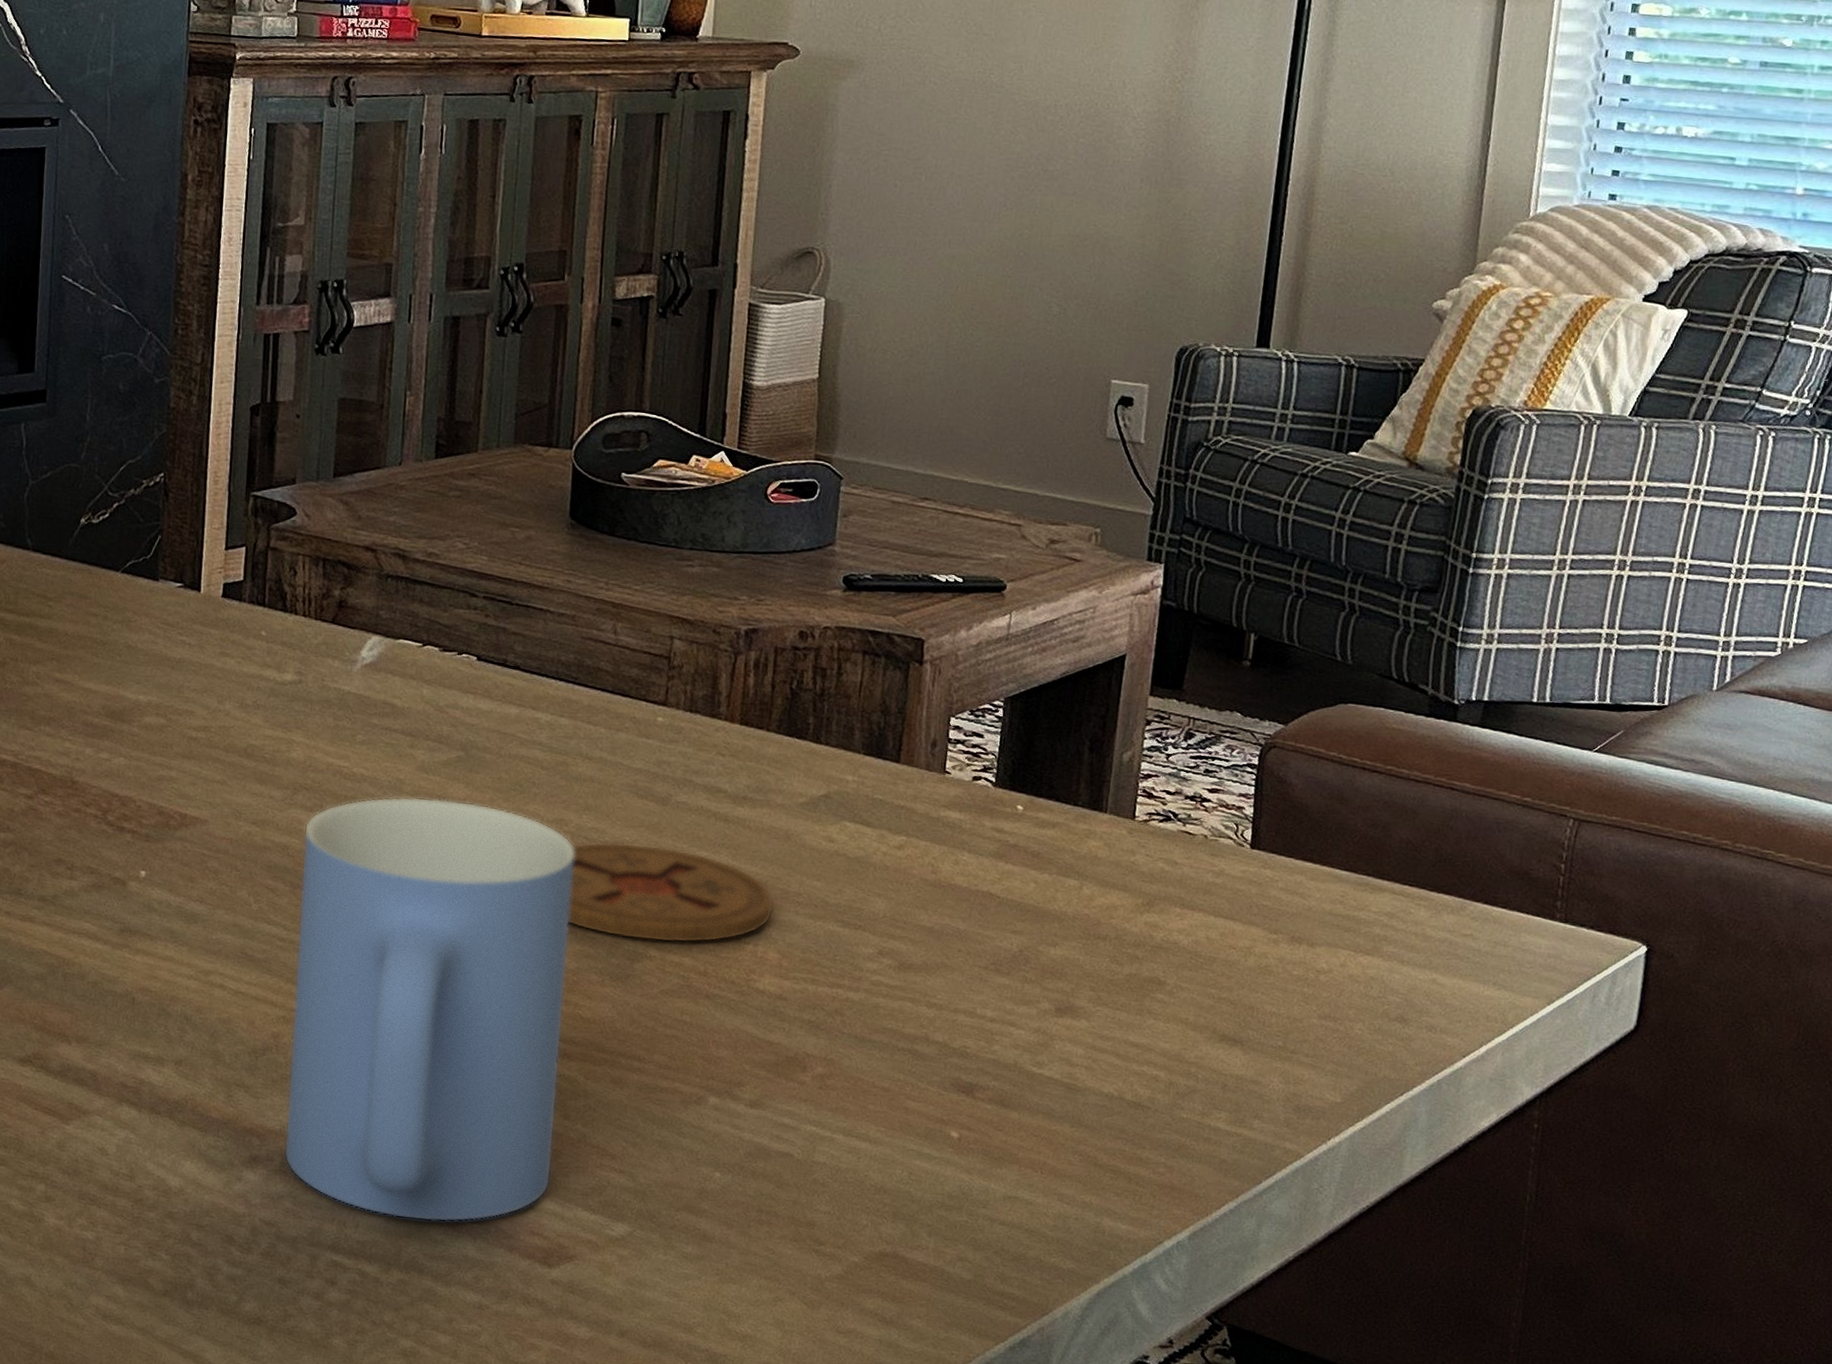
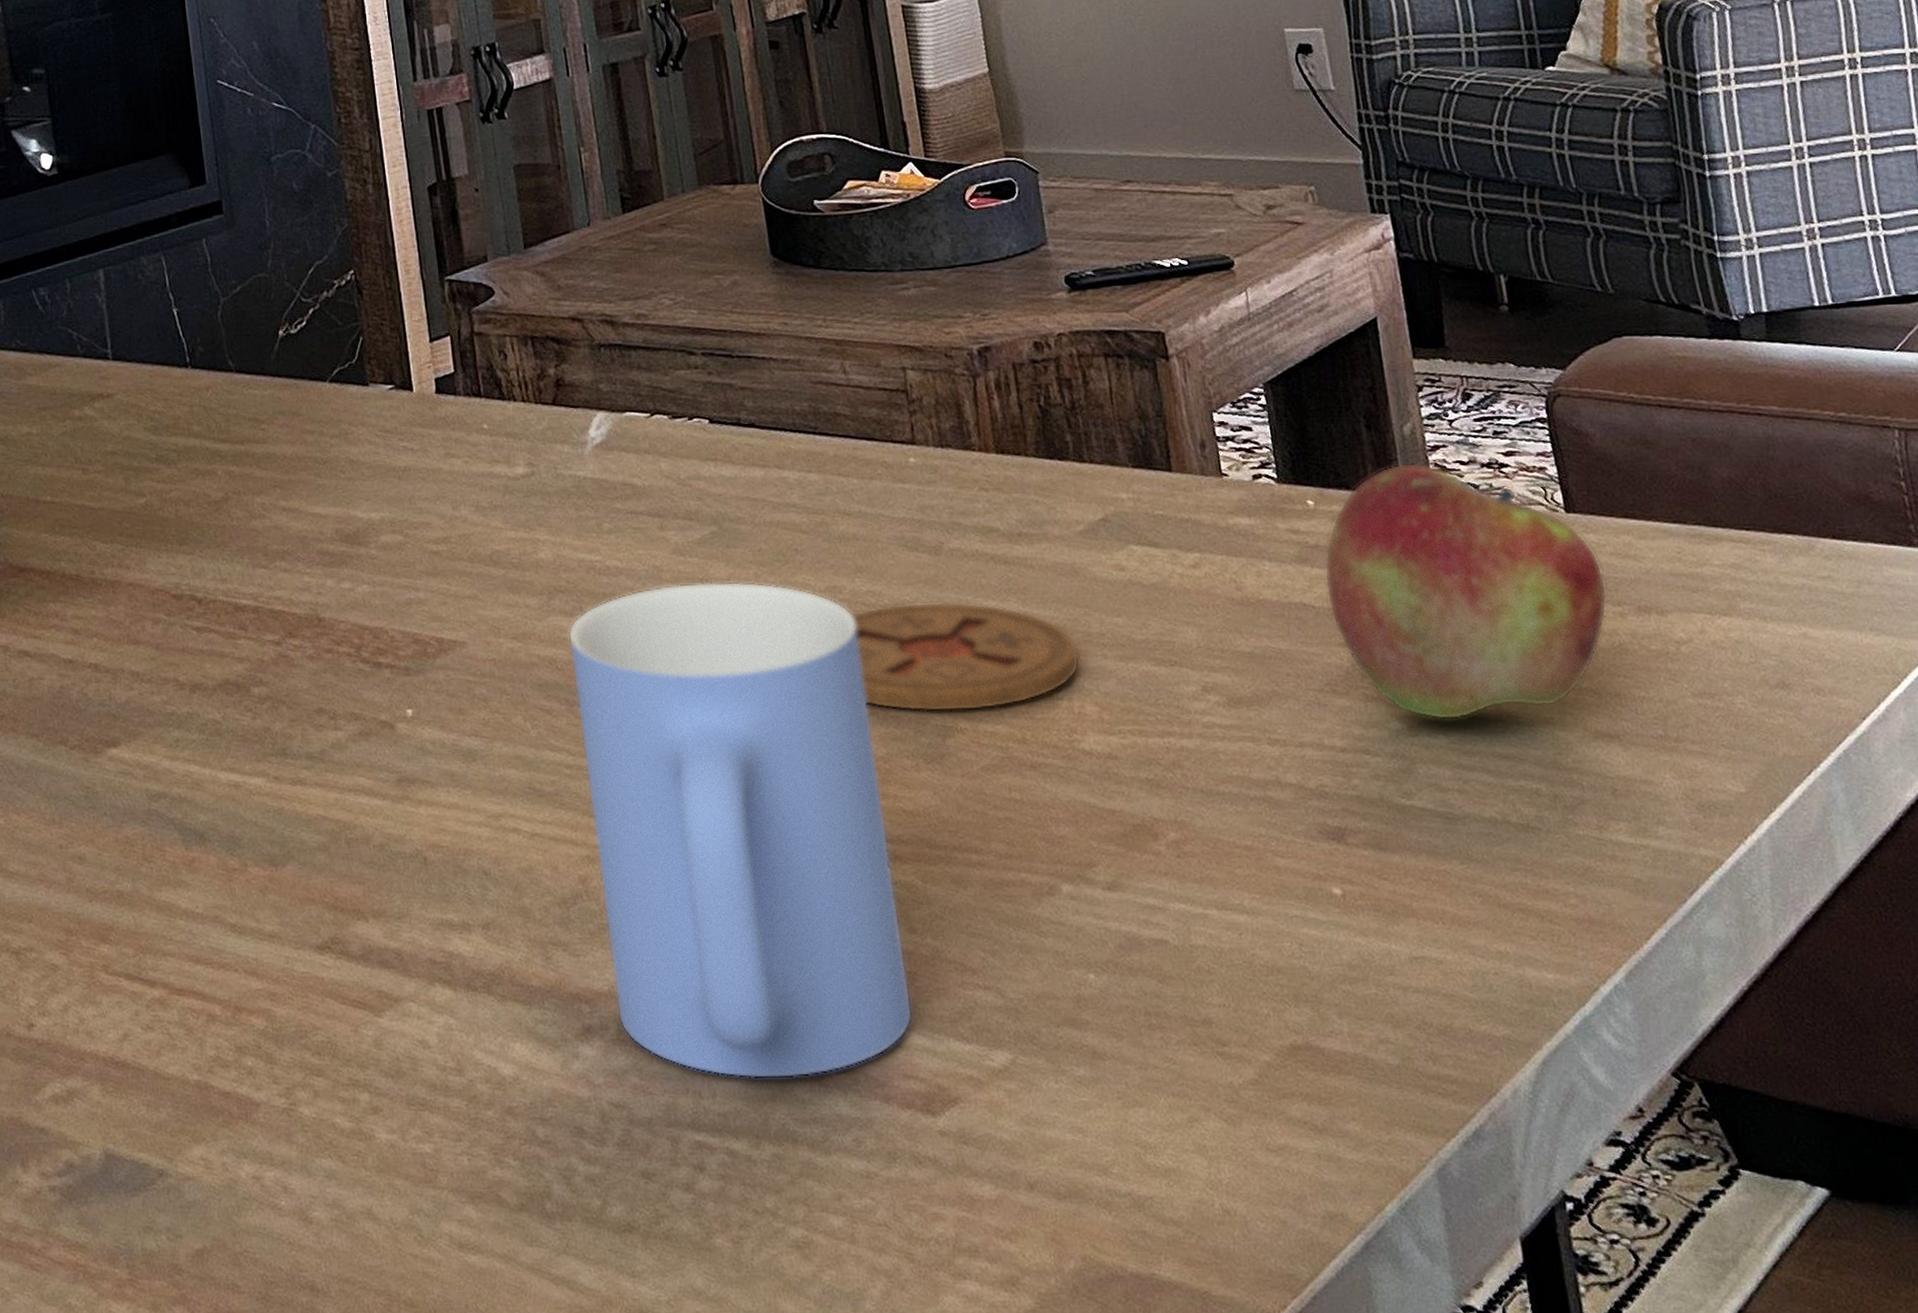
fruit: none [1012,785,1270,1009] -> present [1324,462,1608,720]

